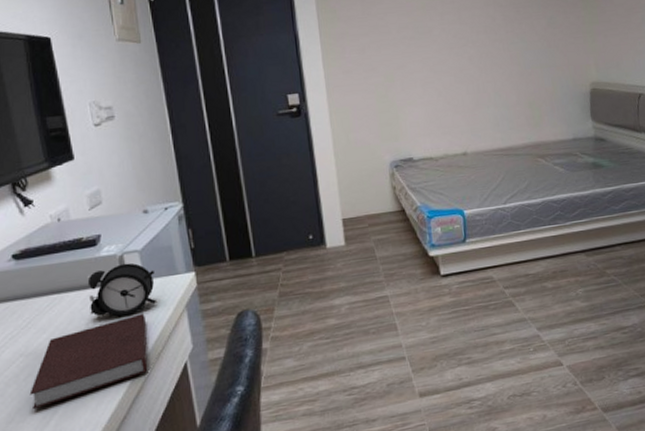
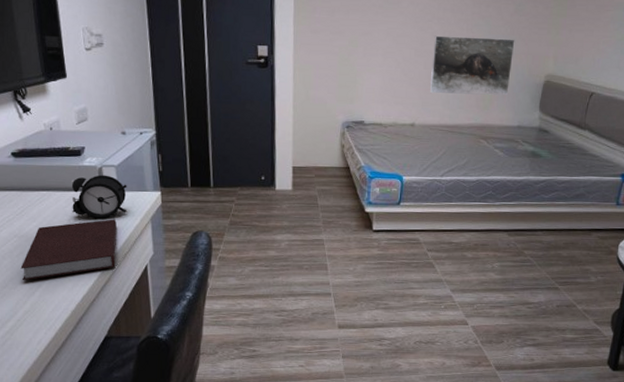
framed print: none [471,52,557,119] -> present [429,35,515,96]

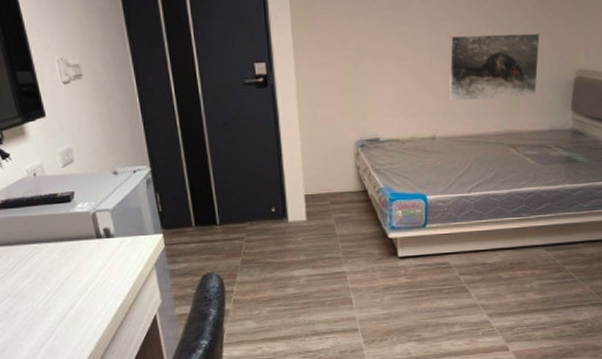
notebook: present [20,219,117,281] -> none [18,268,121,343]
alarm clock: present [71,175,127,219] -> none [63,220,127,269]

